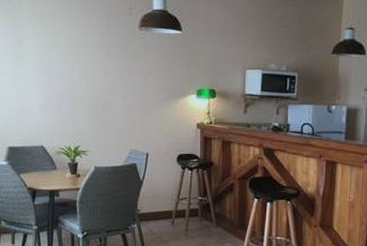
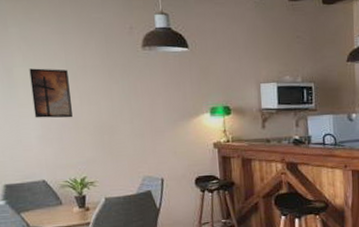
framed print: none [37,41,72,90] -> present [29,68,73,118]

